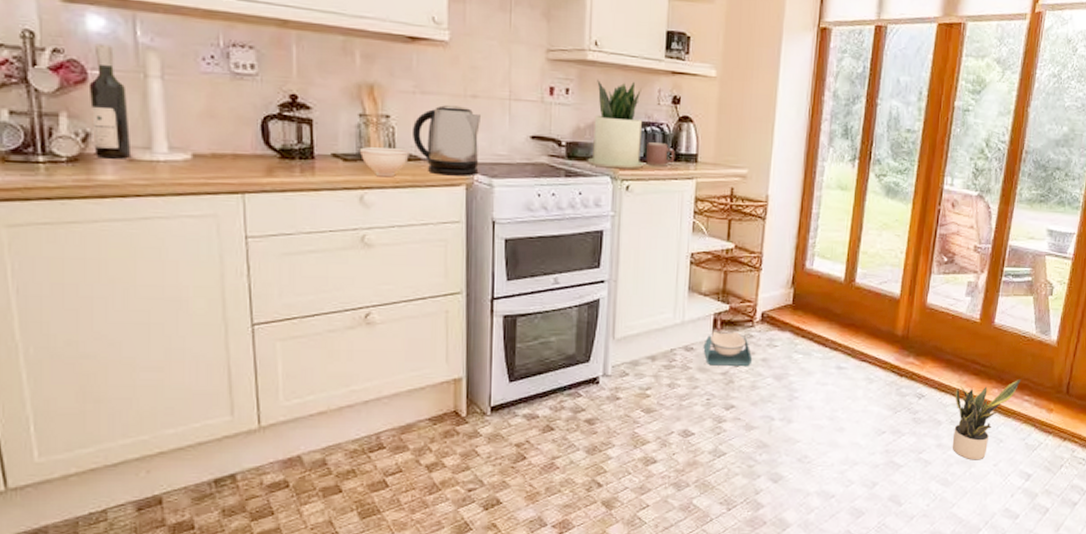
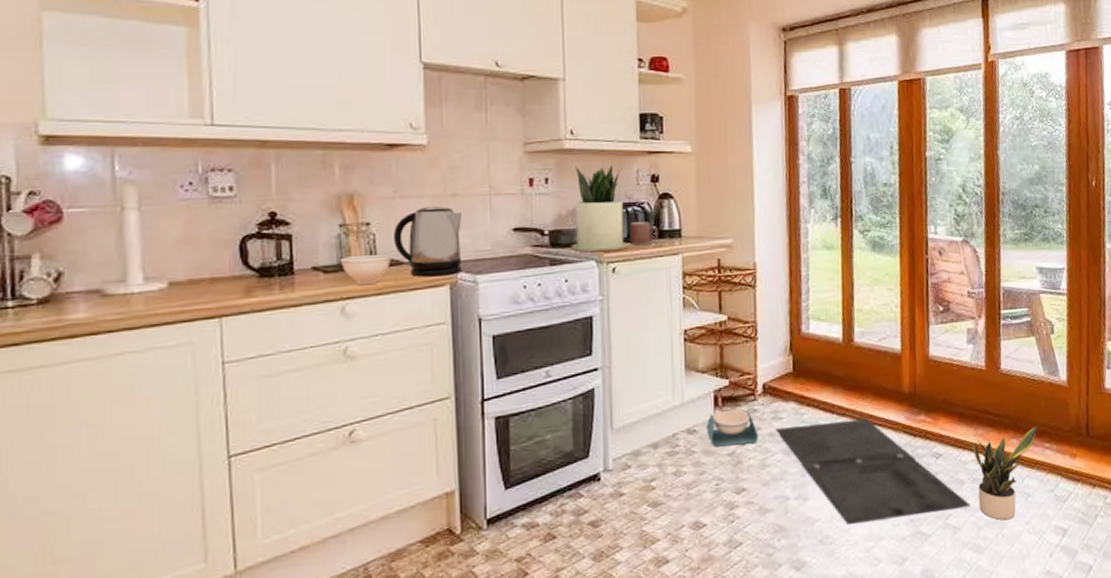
bottle: present [88,43,132,159] -> none [63,182,106,297]
door mat: none [768,354,944,448] -> present [774,418,971,524]

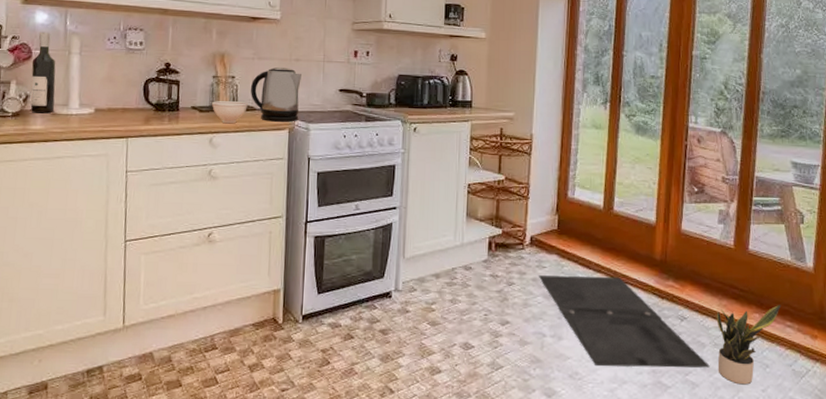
bottle: none [63,182,106,297] -> present [30,31,56,113]
planter: present [571,164,629,253] -> none [382,43,429,114]
mug: present [629,222,659,246] -> none [430,92,454,111]
pet bowl: present [706,407,759,447] -> none [480,252,524,285]

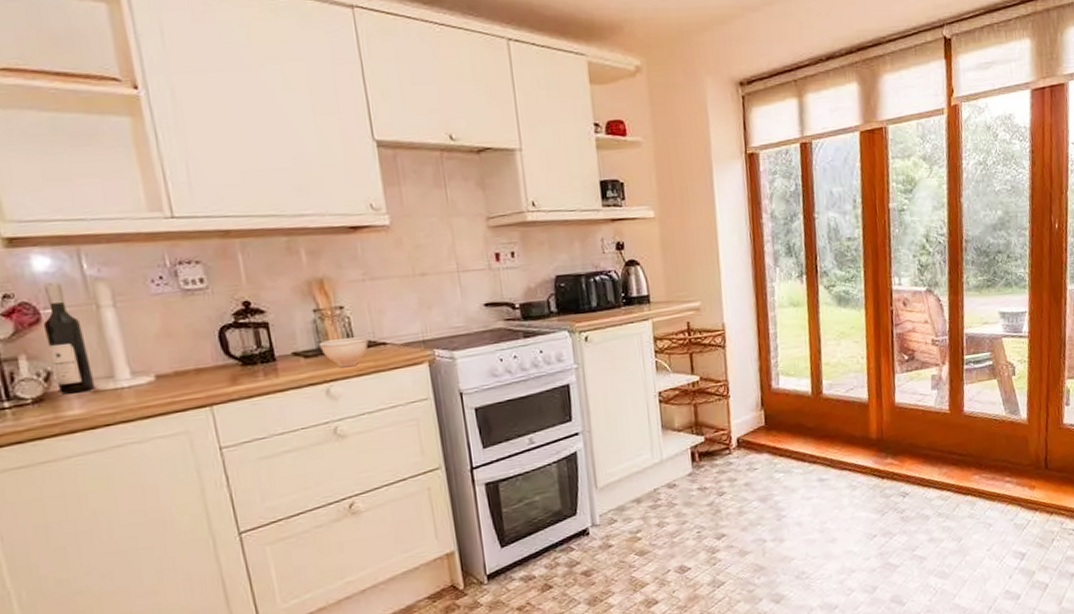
kettle: present [251,67,302,122] -> none [367,286,439,357]
door mat: present [538,275,710,368] -> none [750,464,936,561]
potted plant: present [716,305,782,385] -> none [937,462,1000,549]

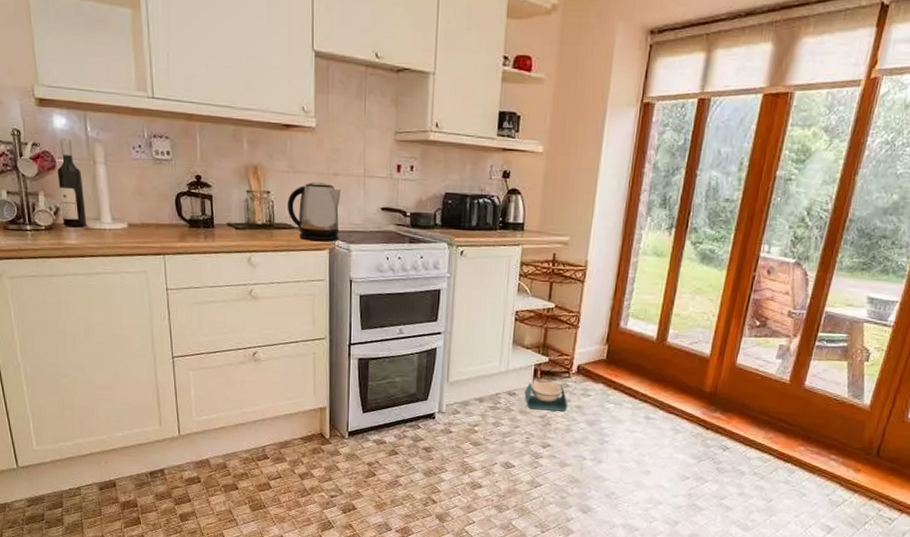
bowl: present [318,336,369,368] -> none [247,218,285,243]
kettle: none [367,286,439,357] -> present [288,182,341,242]
pet bowl: none [685,461,736,499] -> present [524,379,568,412]

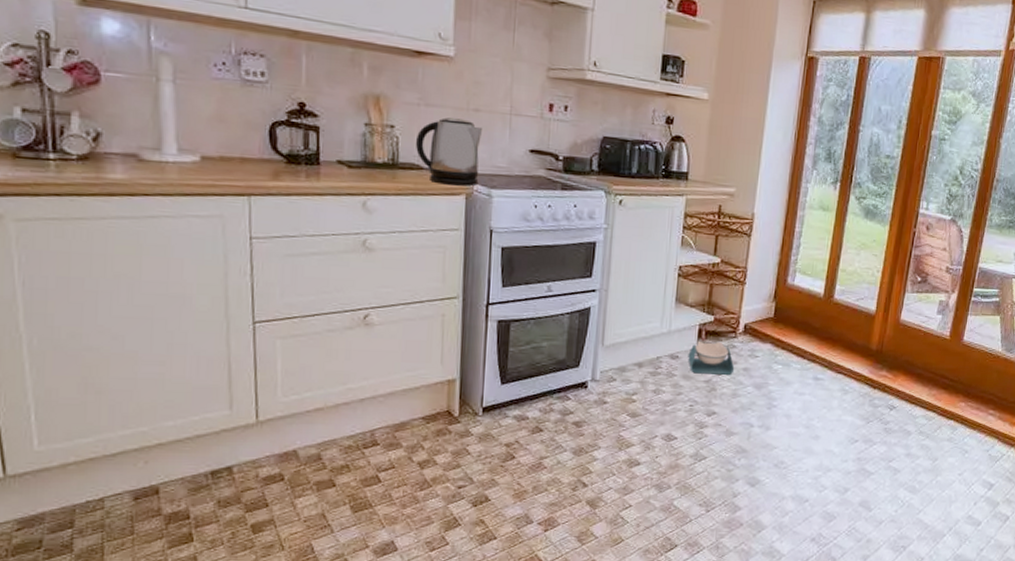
bottle: present [57,138,87,228] -> none [101,46,142,159]

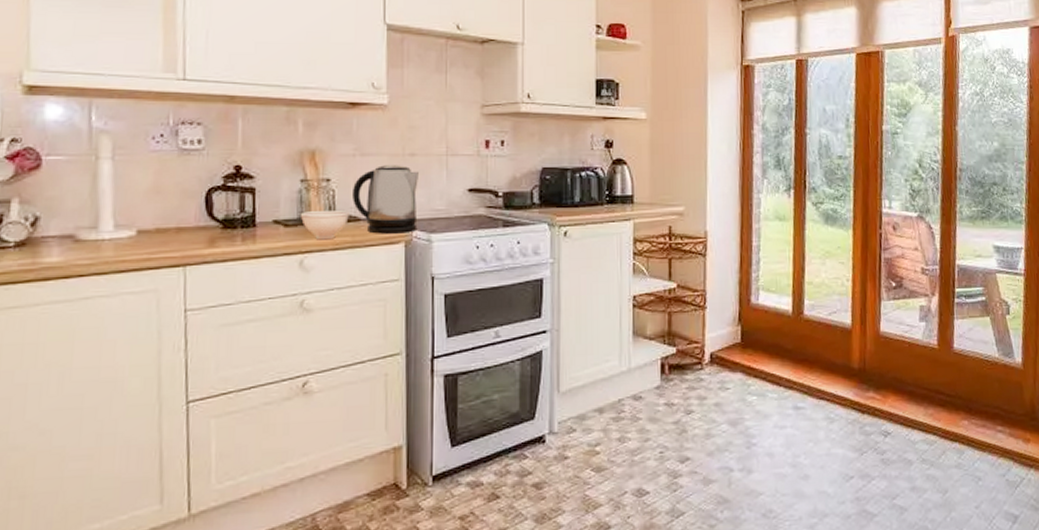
bowl: none [363,155,412,185] -> present [300,211,349,240]
pet bowl: present [688,340,735,375] -> none [652,375,705,415]

